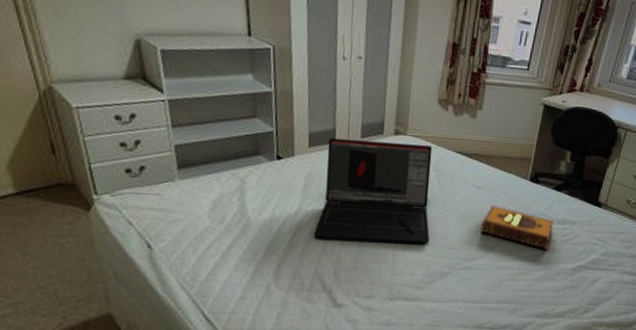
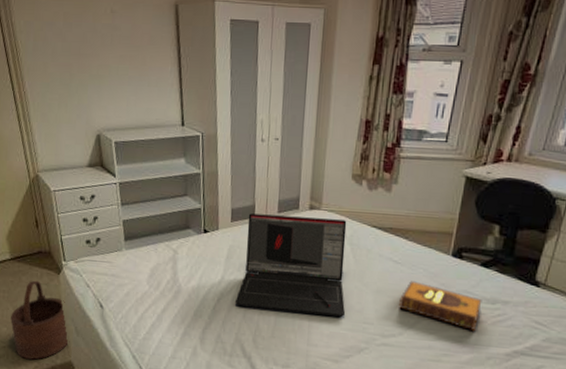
wooden bucket: none [20,219,108,316] -> present [10,280,70,360]

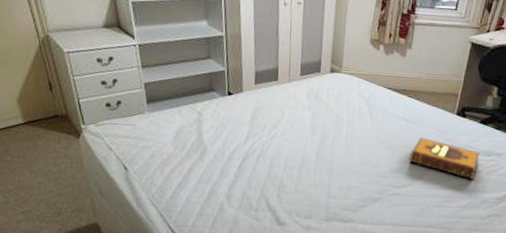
wooden bucket: present [10,280,70,360] -> none [28,144,94,223]
laptop: present [234,213,347,318] -> none [259,76,365,172]

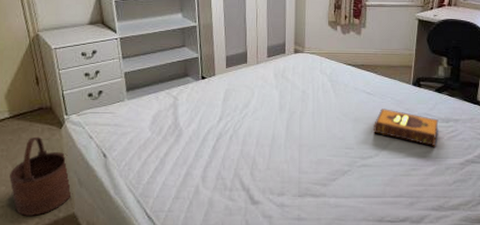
wooden bucket: none [28,144,94,223] -> present [9,136,73,216]

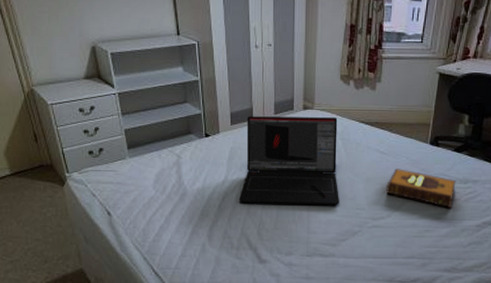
wooden bucket: present [9,136,73,216] -> none [16,194,80,271]
laptop: none [232,59,330,146] -> present [238,116,340,206]

